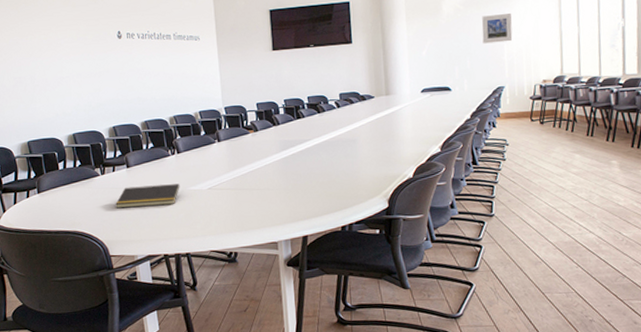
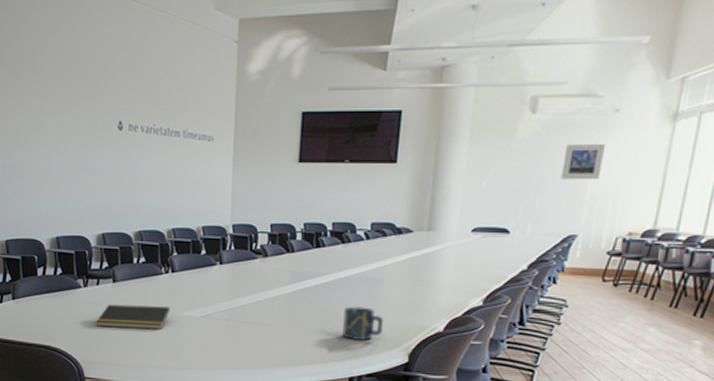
cup: none [328,164,363,194] -> present [342,306,383,342]

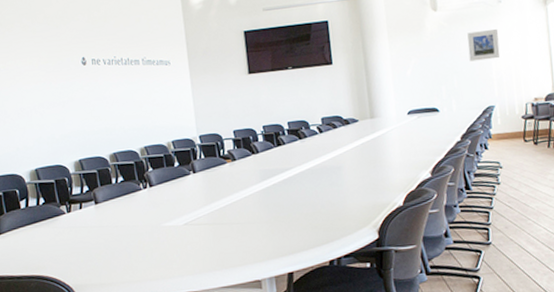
notepad: present [96,304,170,329] -> none [83,220,154,249]
cup: present [342,306,383,342] -> none [313,193,350,225]

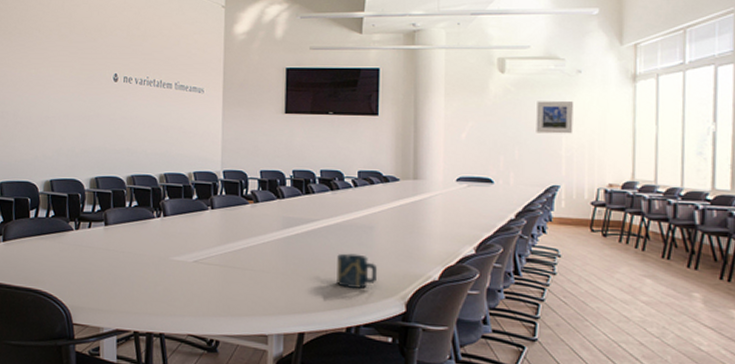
cup: none [313,193,350,225] -> present [337,253,377,290]

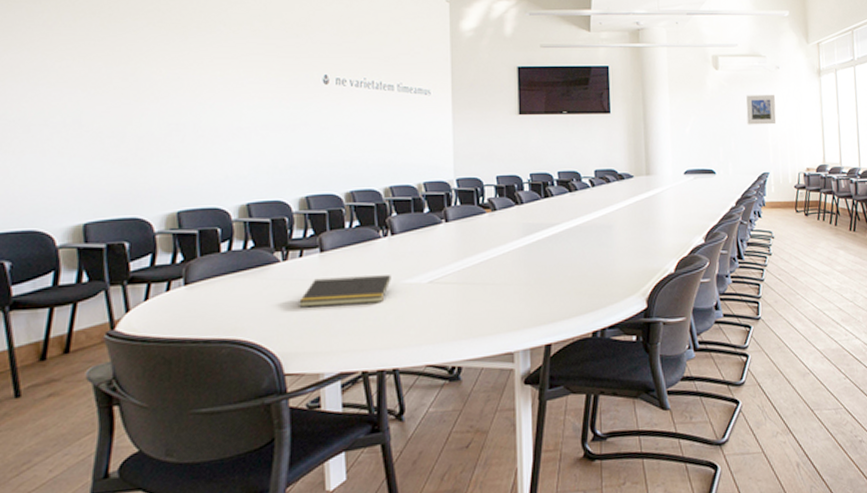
notepad: none [86,247,162,274] -> present [299,275,391,308]
cup: present [337,253,377,290] -> none [579,255,618,291]

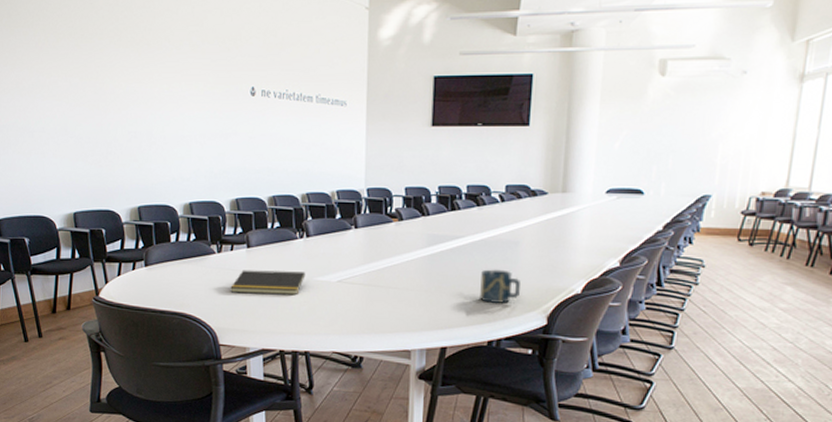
cup: none [579,255,618,291] -> present [480,269,520,305]
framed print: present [746,95,777,125] -> none [692,106,734,141]

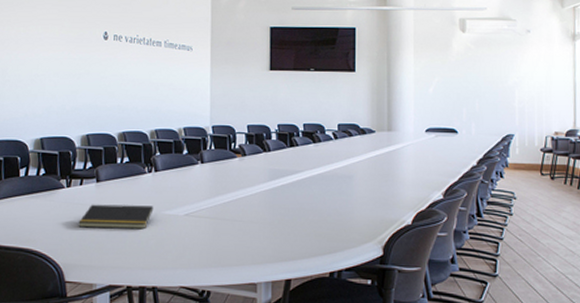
cup: present [480,269,520,305] -> none [320,202,356,236]

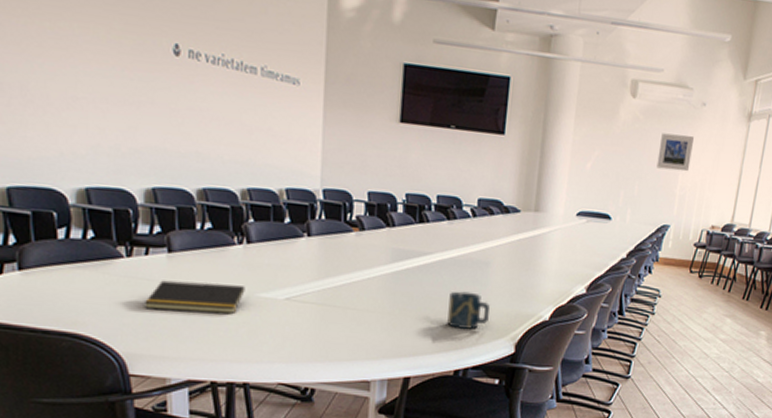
cup: none [320,202,356,236] -> present [447,291,490,331]
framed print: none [492,58,525,88] -> present [656,133,694,172]

